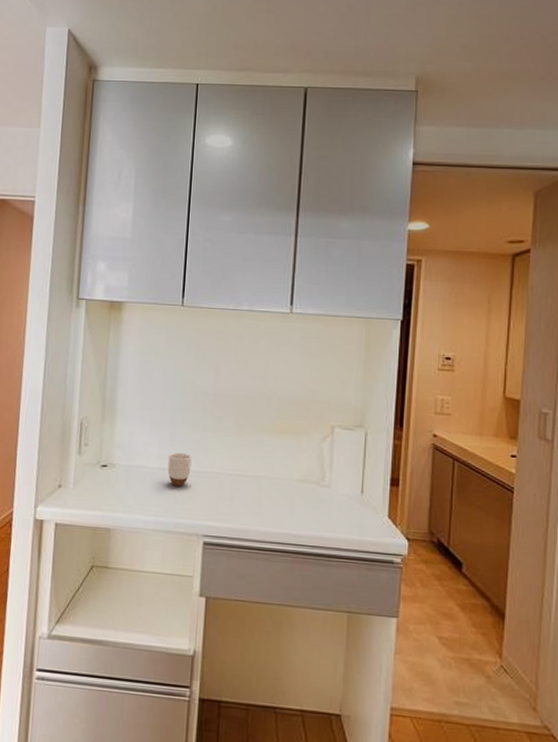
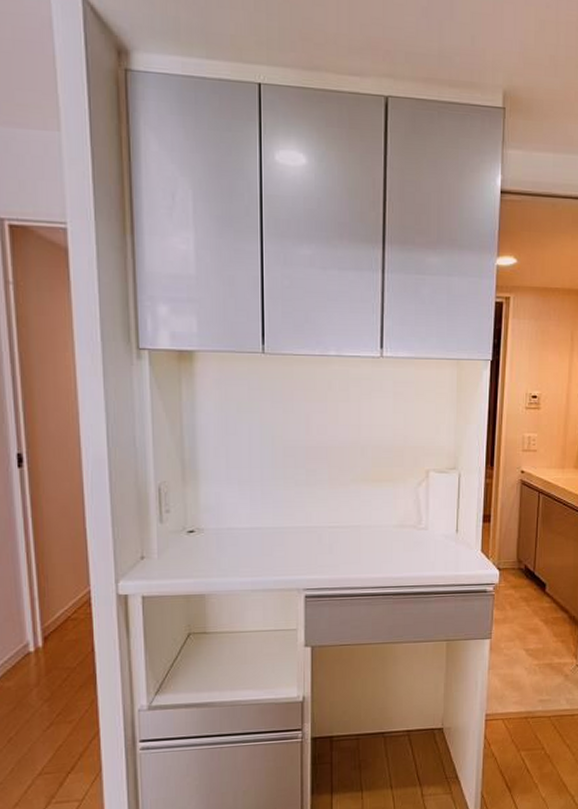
mug: present [167,452,192,486] -> none [261,510,287,544]

